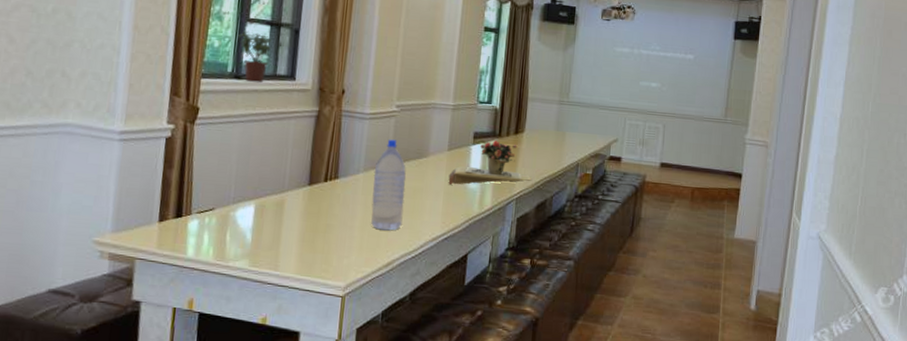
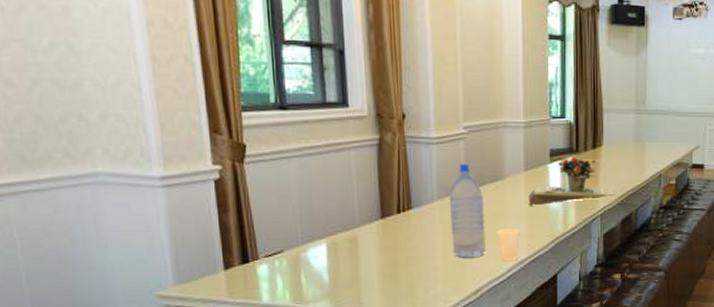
potted plant: present [238,30,272,84] -> none [275,54,315,113]
cup: none [413,204,437,238] -> present [496,228,520,261]

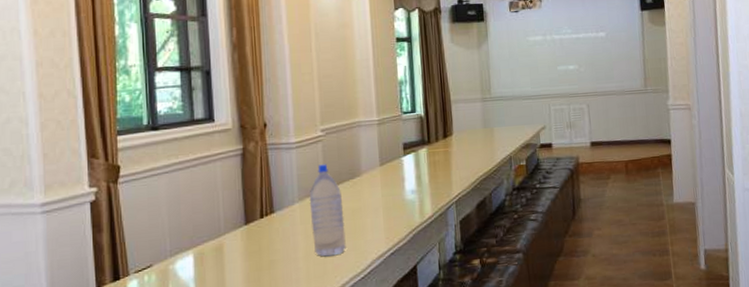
cup: present [496,228,520,261] -> none [355,222,379,257]
flower arrangement: present [528,157,615,206] -> none [385,148,468,199]

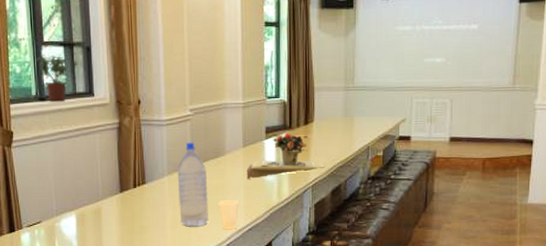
potted plant: none [148,80,184,132] -> present [36,54,67,103]
cup: none [355,222,379,257] -> present [218,199,239,230]
flower arrangement: none [385,148,468,199] -> present [246,133,325,179]

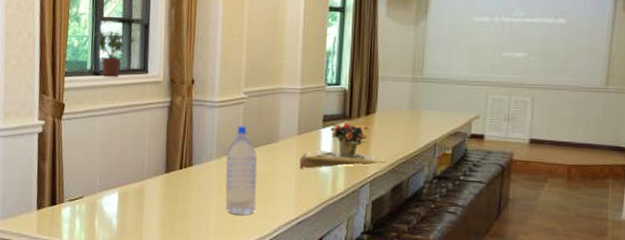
cup: present [218,199,239,230] -> none [266,189,289,222]

